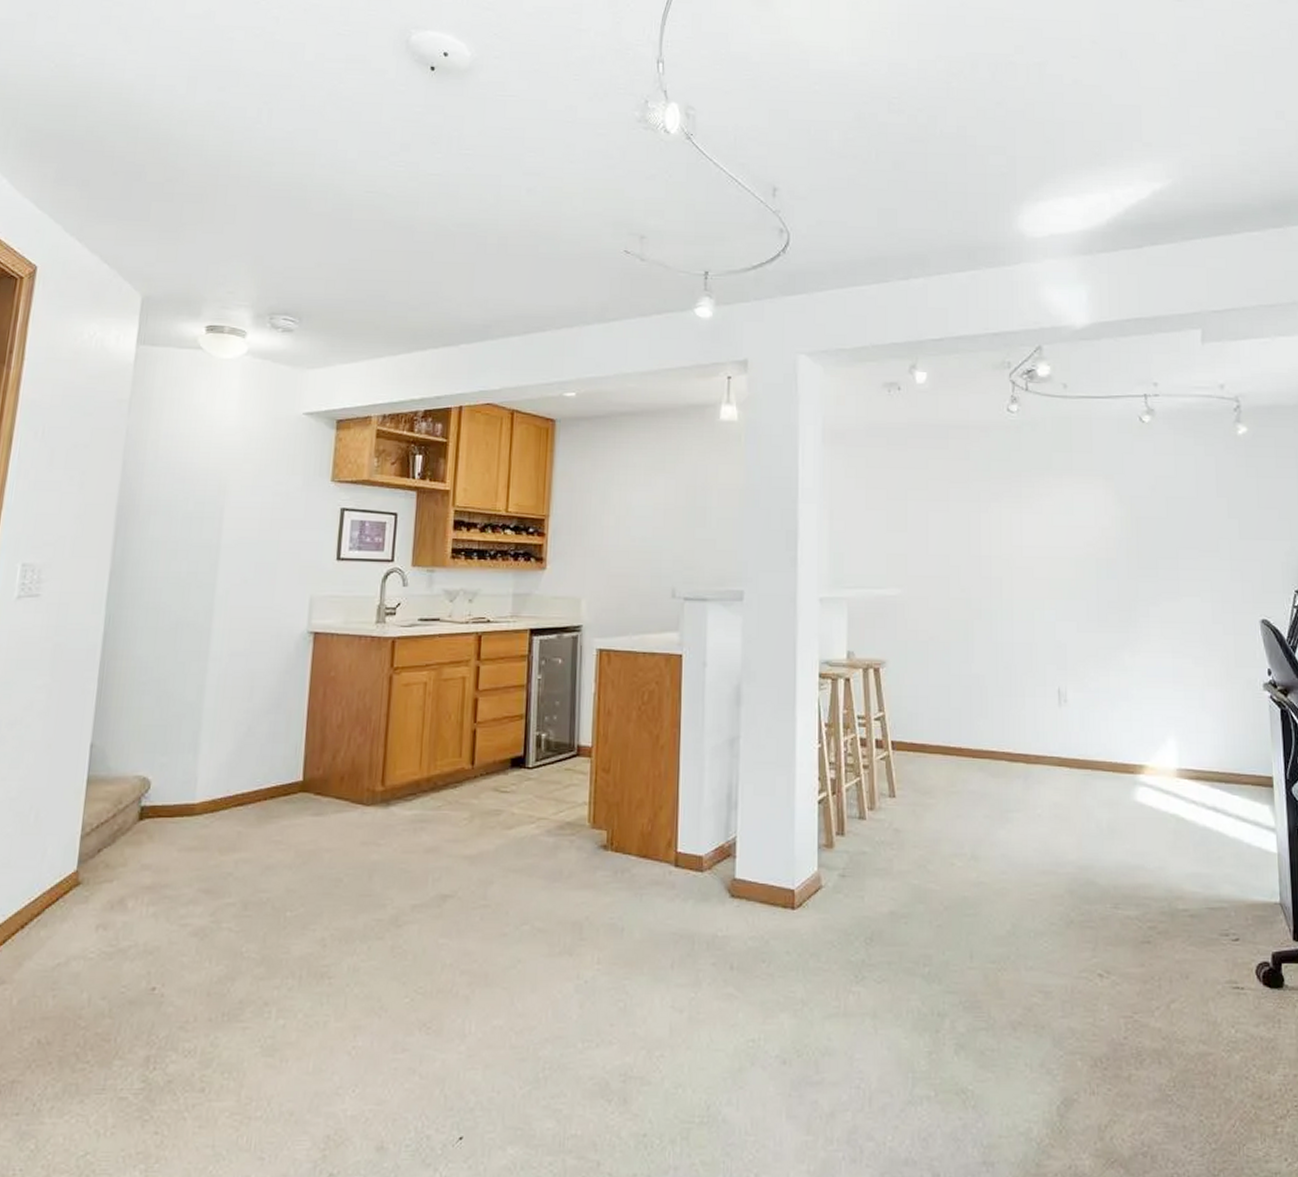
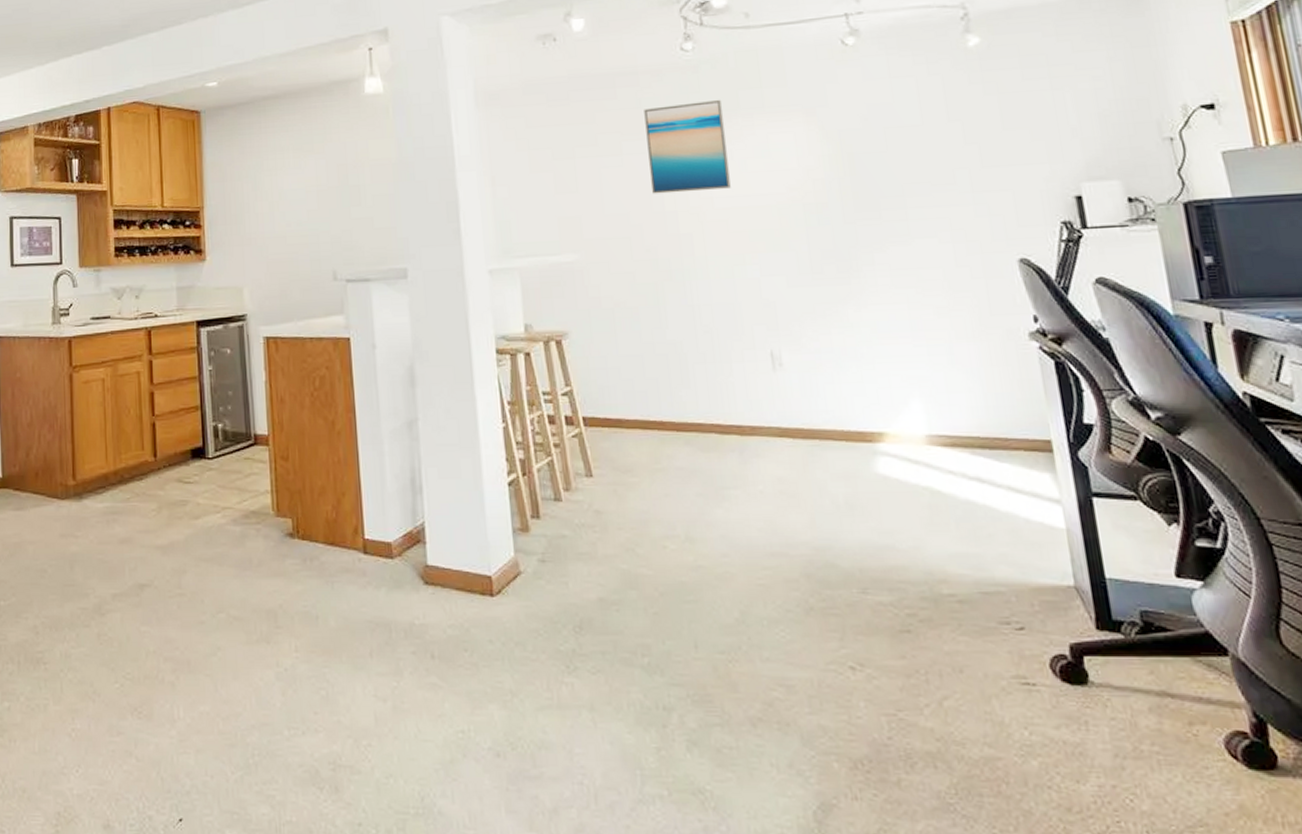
wall art: none [971,458,1039,540] -> present [644,99,731,194]

